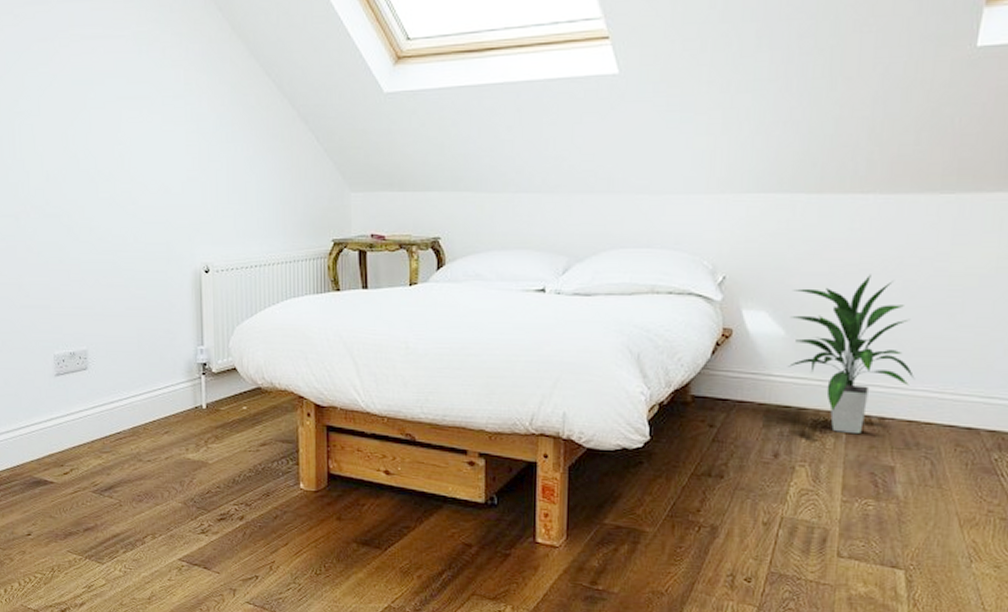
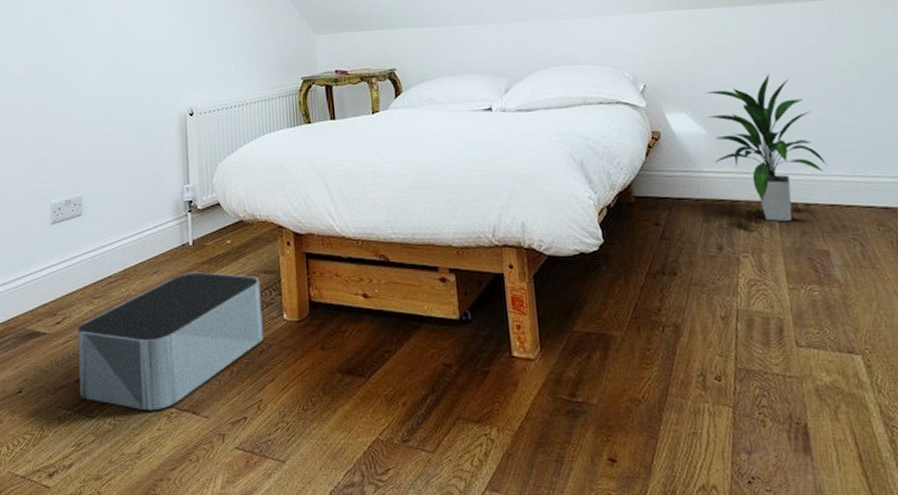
storage bin: none [86,435,278,563] -> present [77,272,263,411]

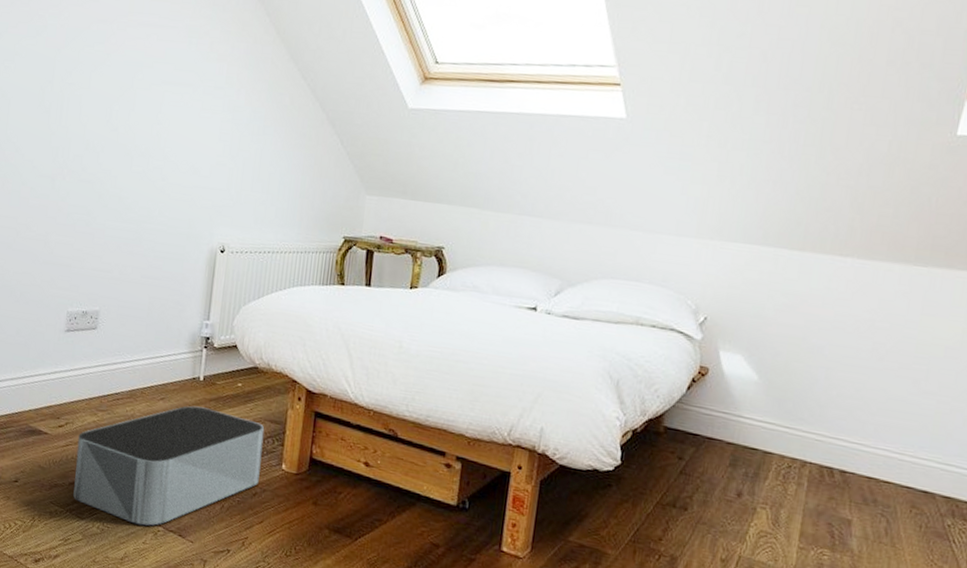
indoor plant: present [706,73,828,222] -> none [757,332,878,485]

